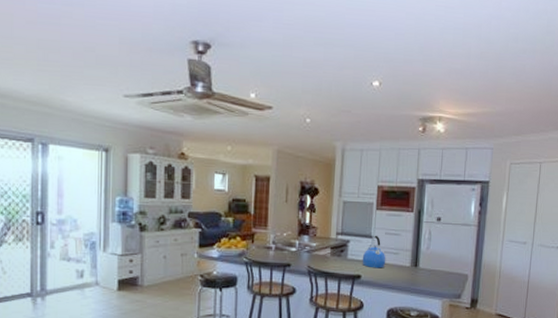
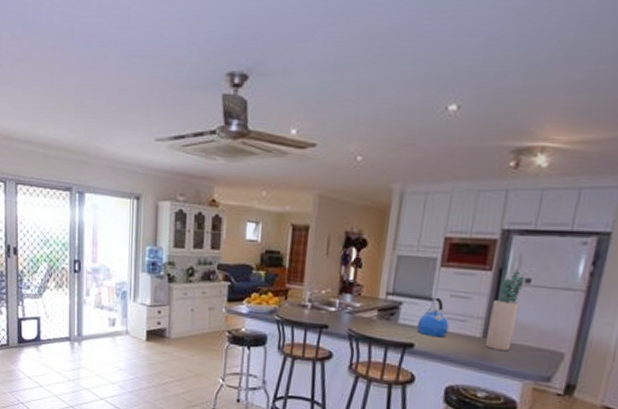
vase: none [413,209,437,277] -> present [484,268,526,352]

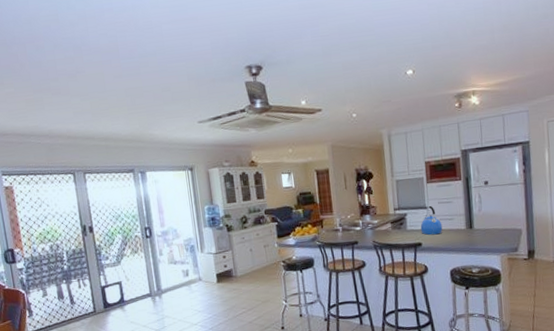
vase: present [484,268,526,352] -> none [467,175,487,237]

